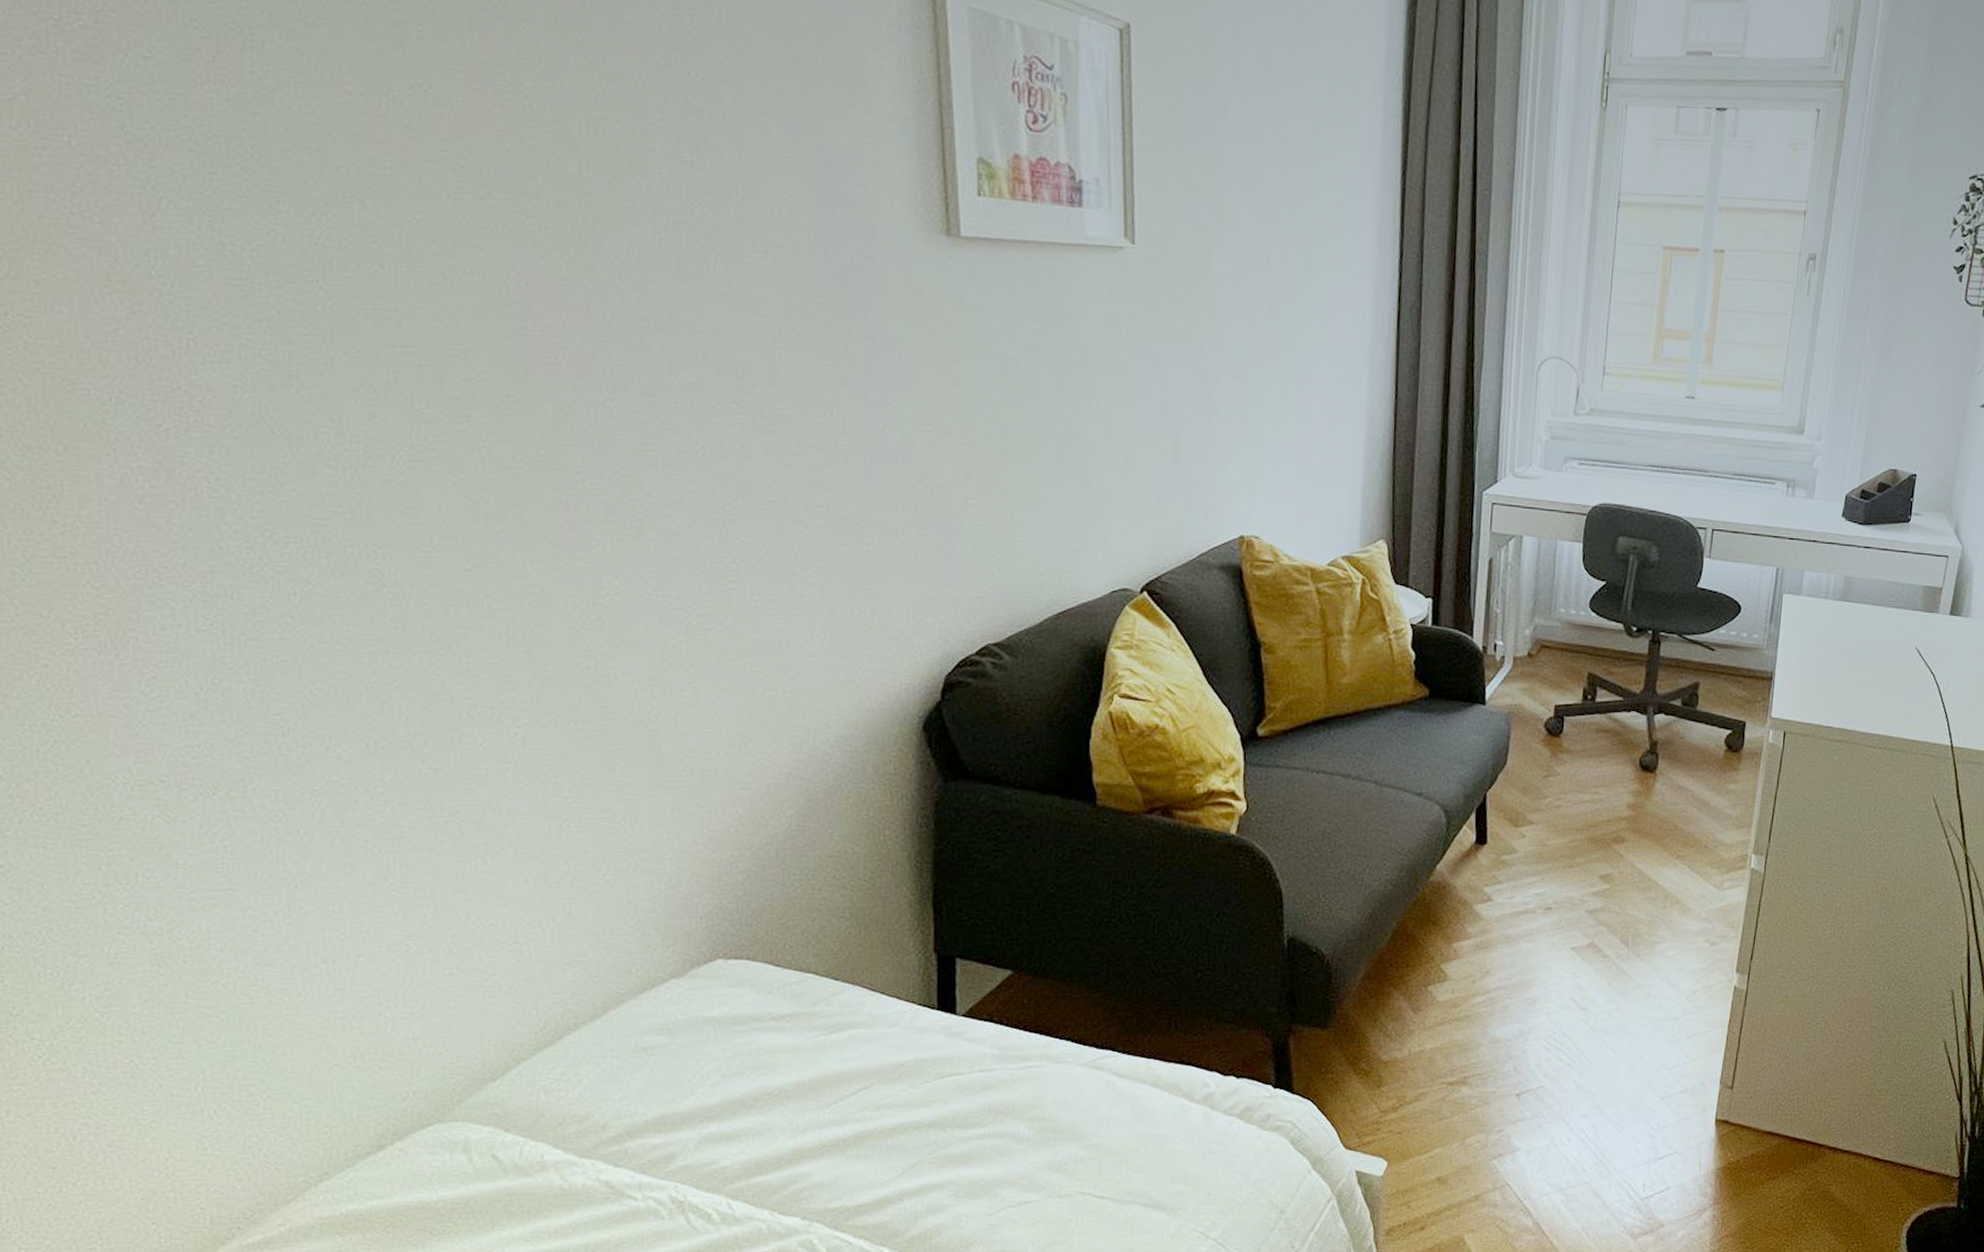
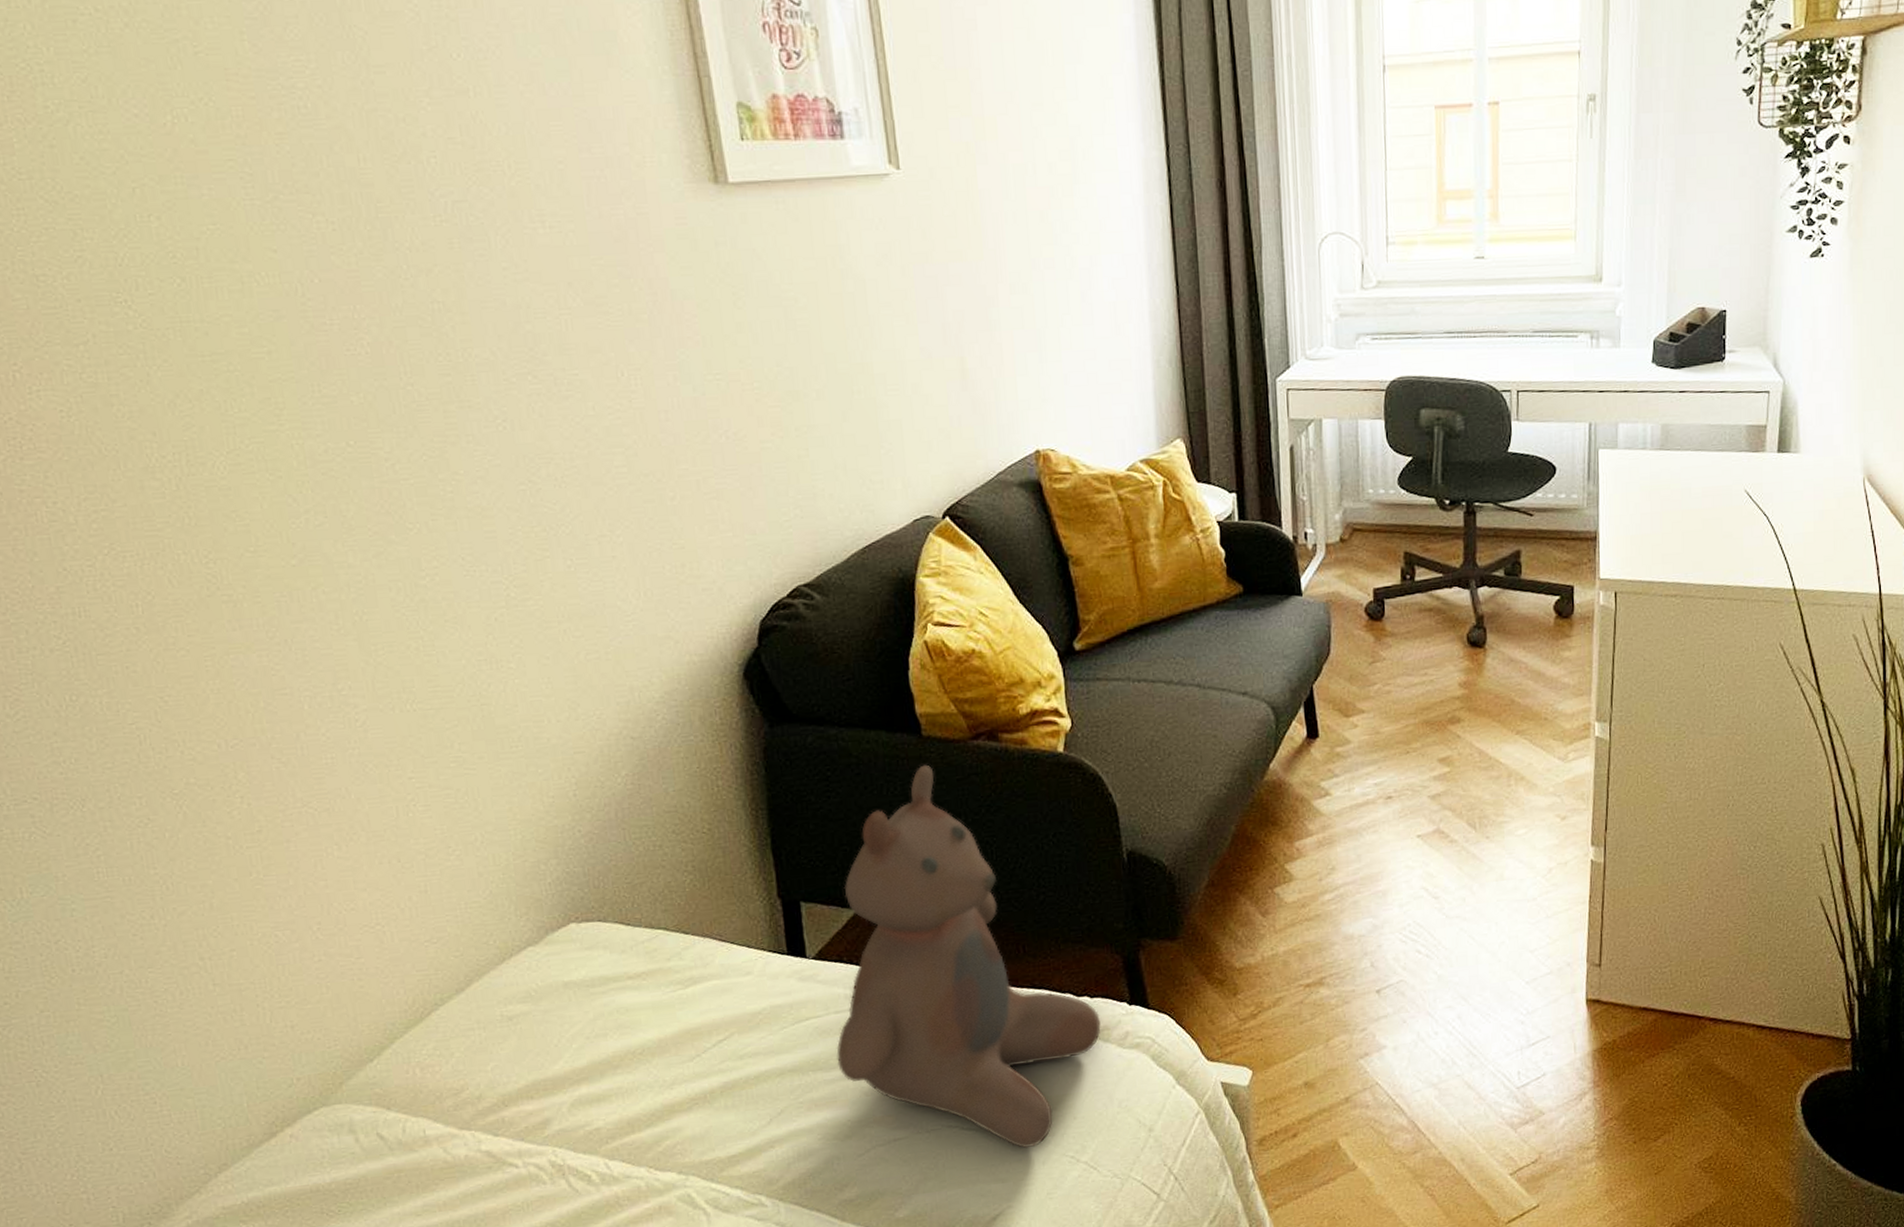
bear: none [976,834,1244,1221] -> present [836,764,1101,1149]

